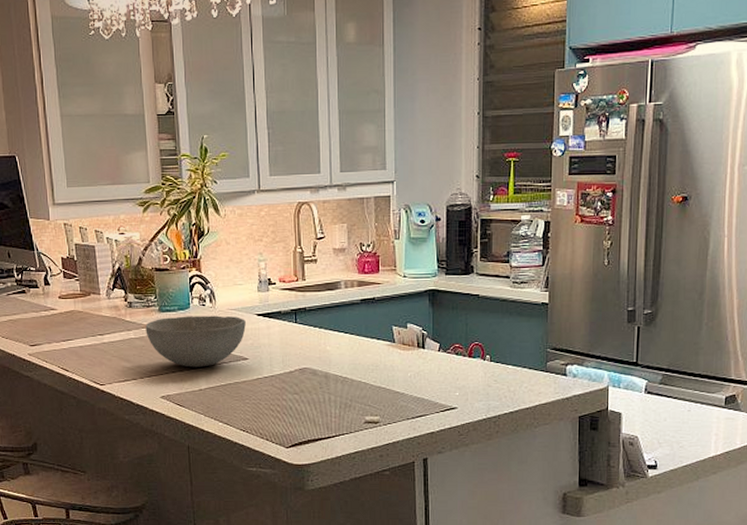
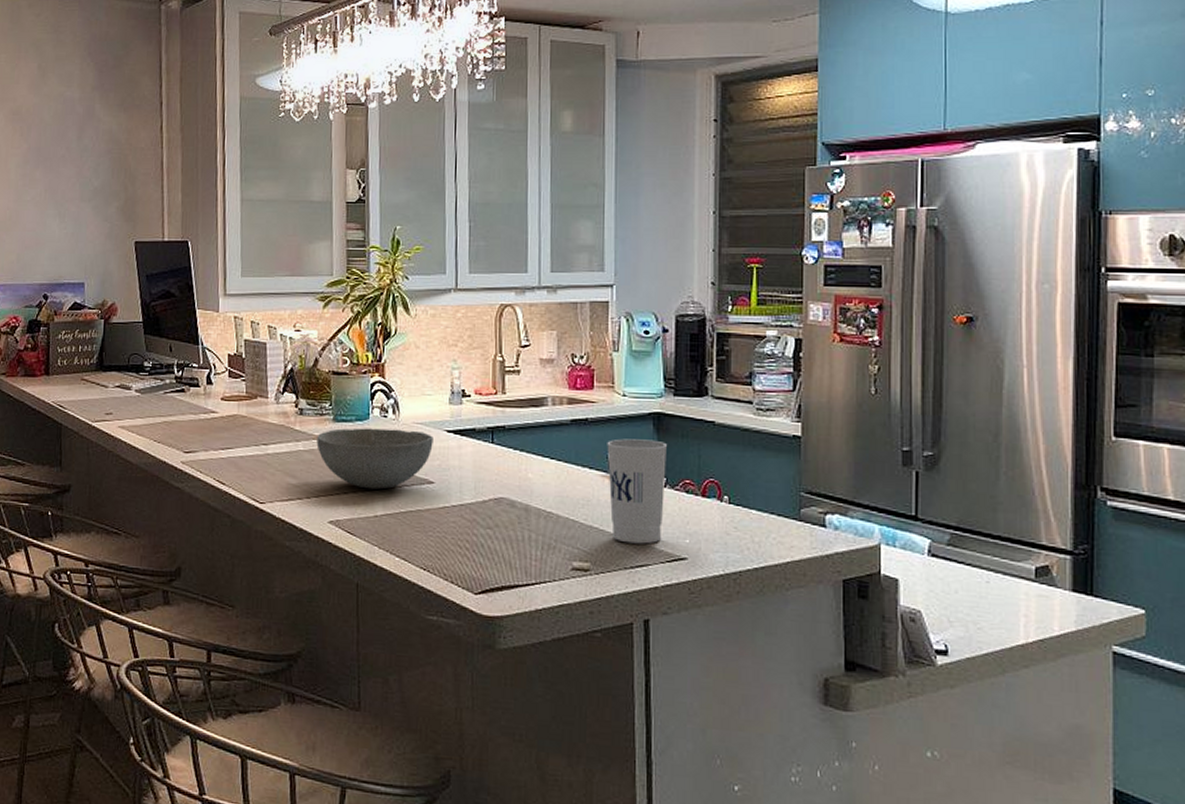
cup: none [391,313,440,399] -> present [607,438,667,544]

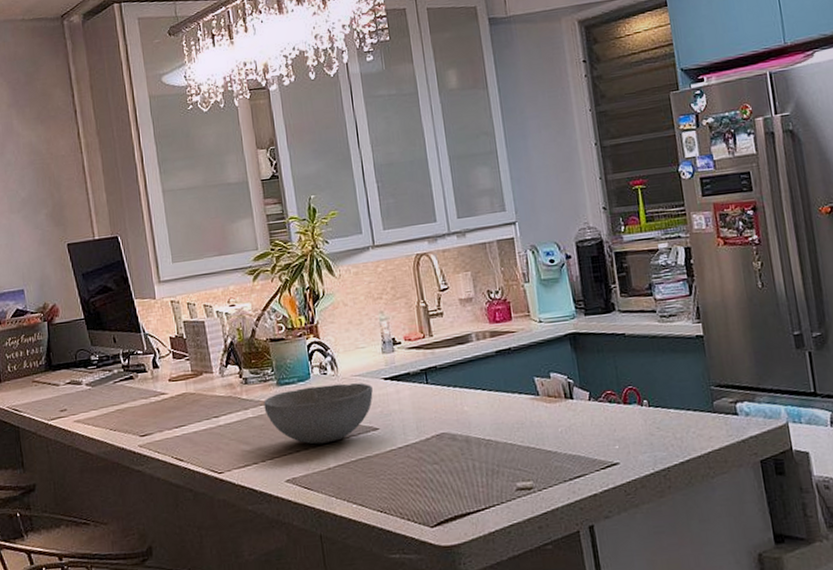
cup: present [607,438,667,544] -> none [531,358,593,458]

